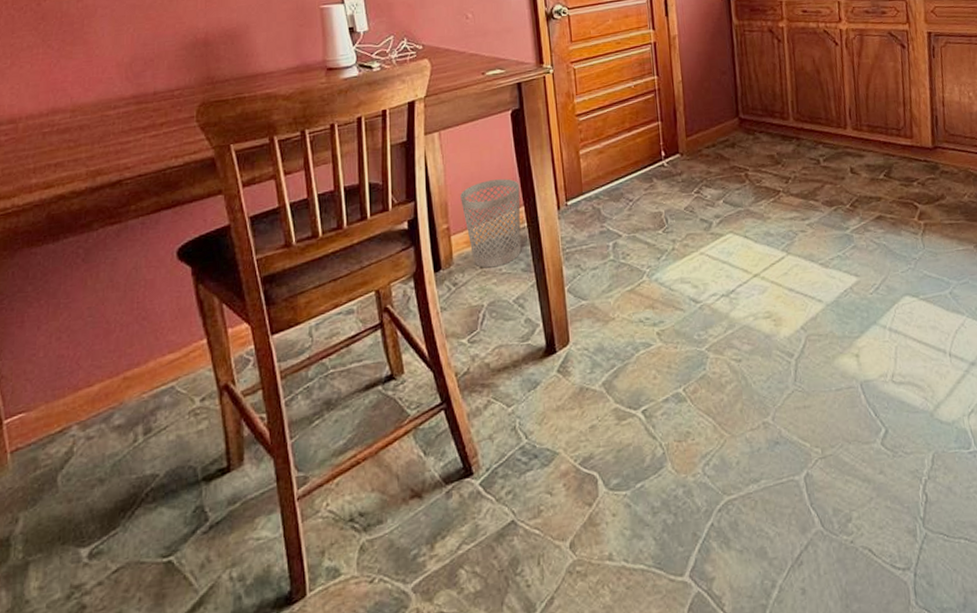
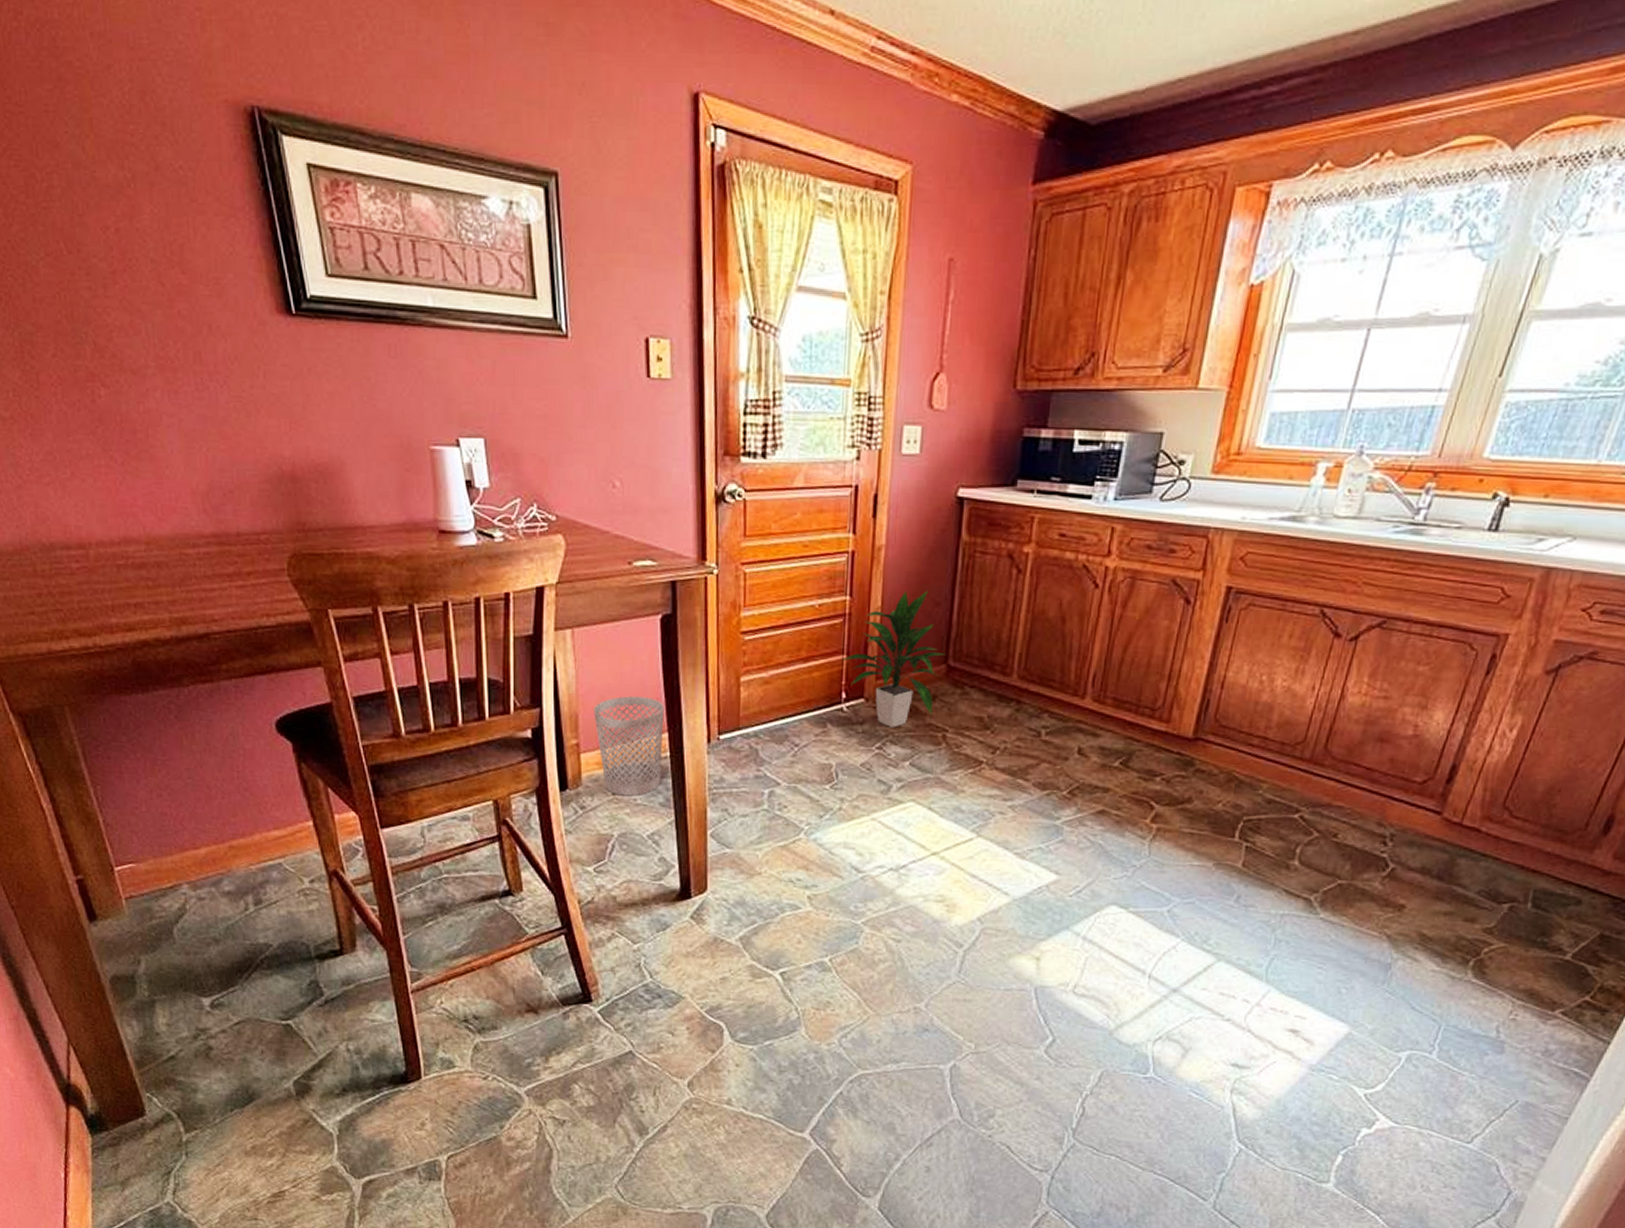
indoor plant: none [658,64,737,174] -> present [842,590,946,728]

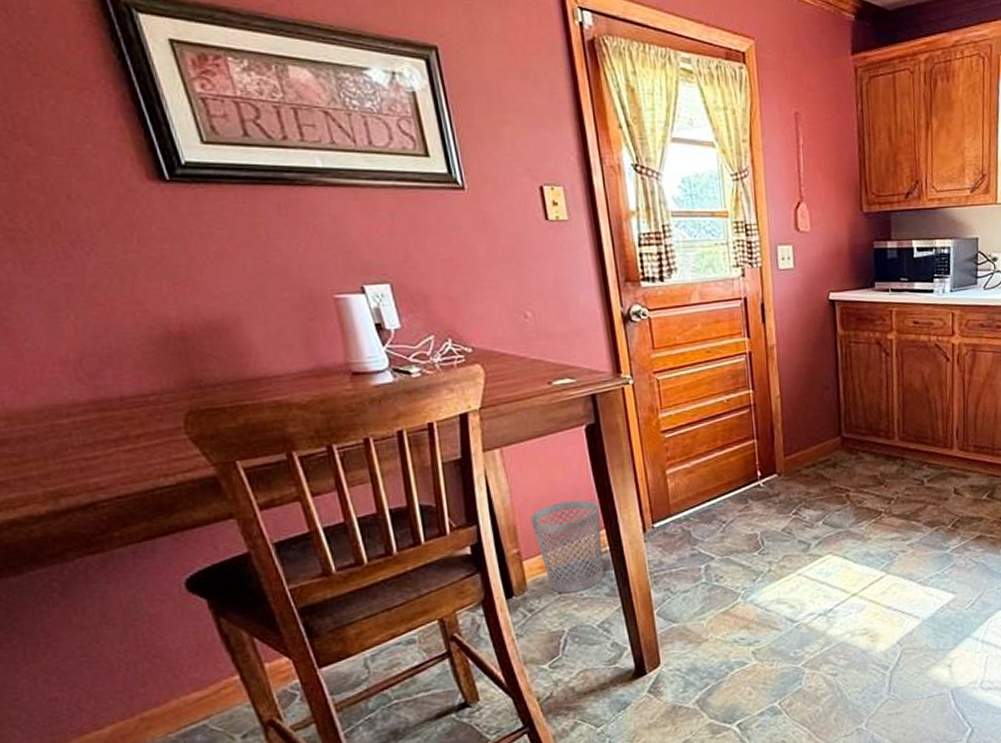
indoor plant: present [842,590,946,728] -> none [753,378,839,495]

